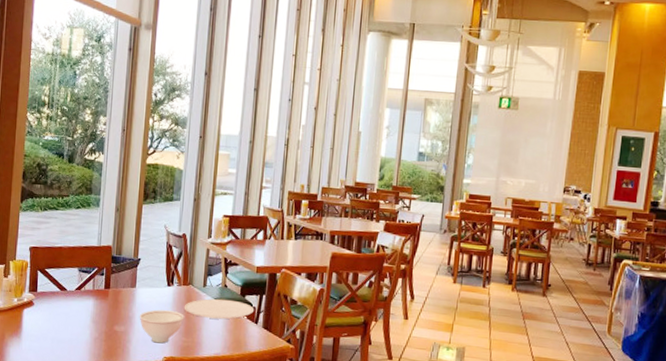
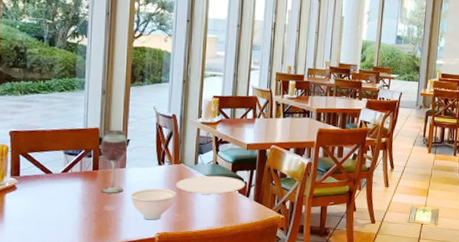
wineglass: none [112,247,139,314] -> present [100,129,128,194]

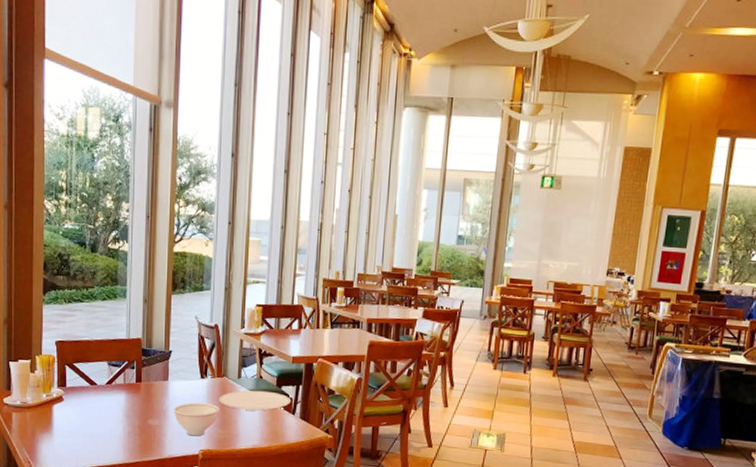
wineglass: present [100,129,128,194] -> none [143,340,170,407]

